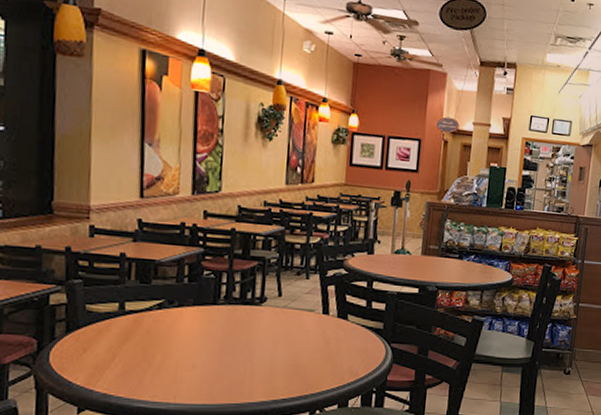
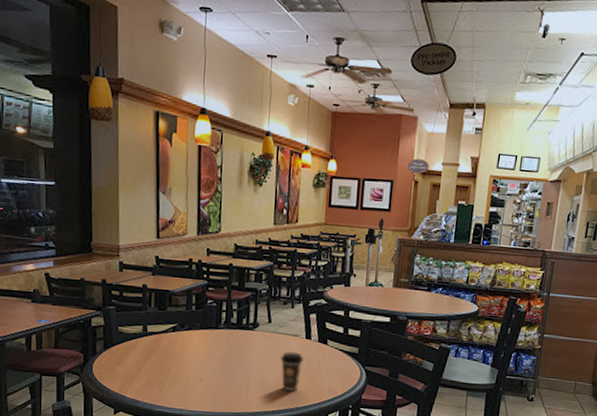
coffee cup: none [292,329,320,375] -> present [280,351,304,391]

